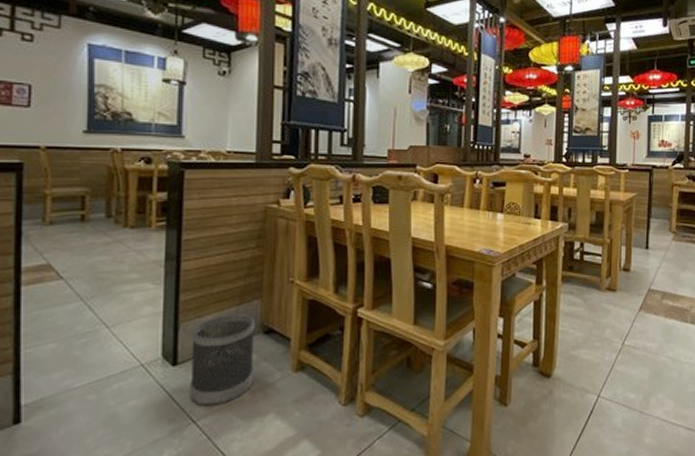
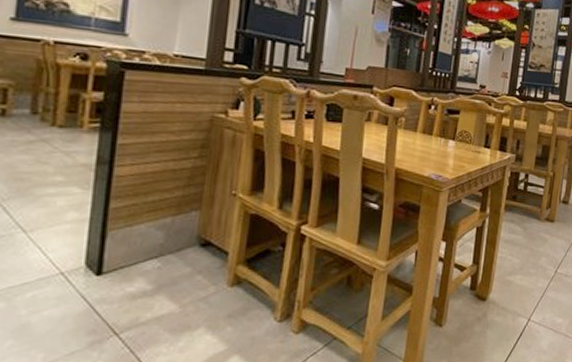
wastebasket: present [190,314,256,407] -> none [113,225,192,319]

